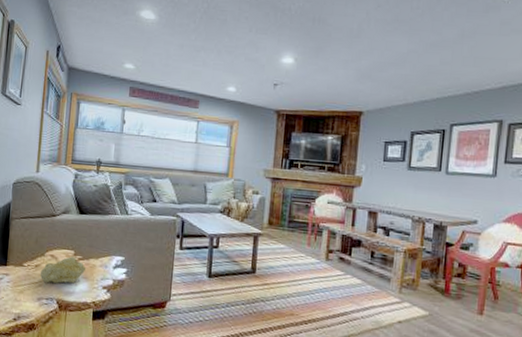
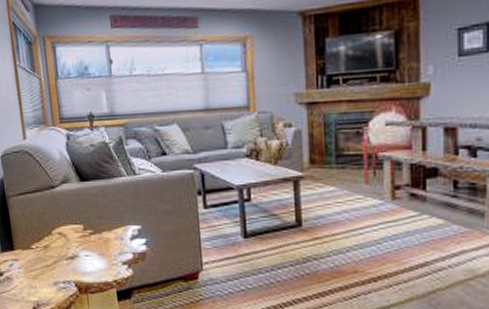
decorative stone: present [40,256,85,284] -> none [50,232,100,265]

